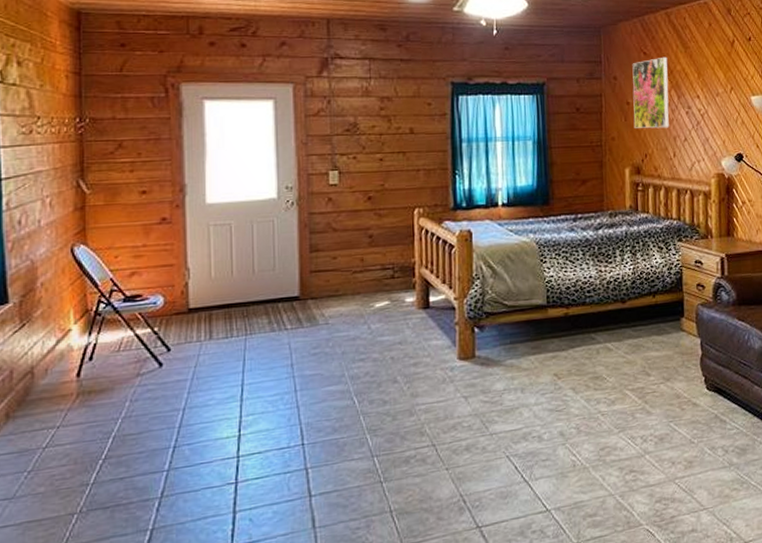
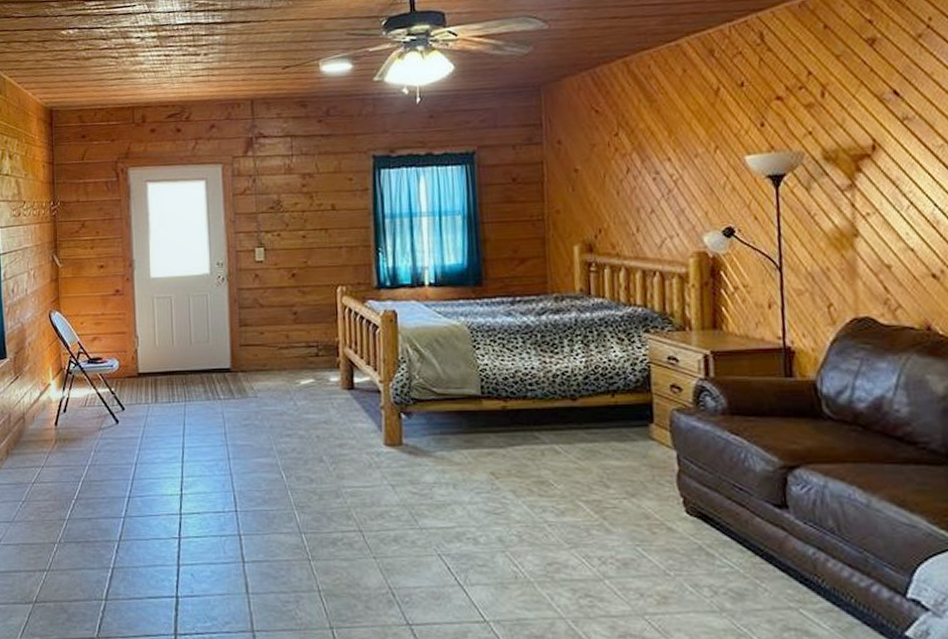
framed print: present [632,56,669,129] -> none [580,113,630,199]

